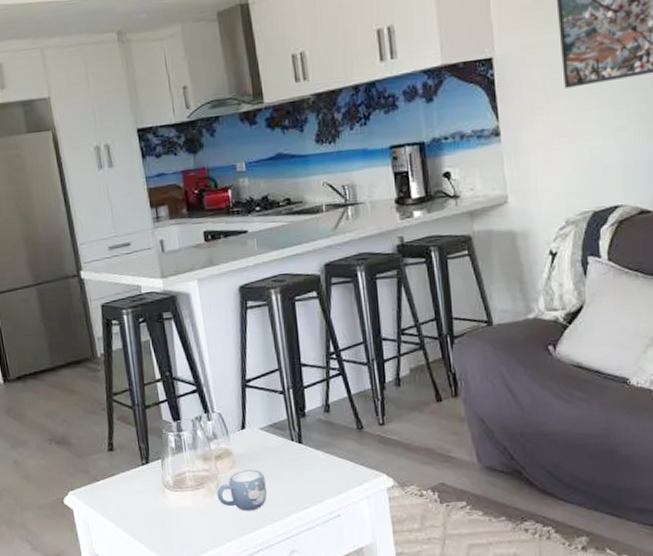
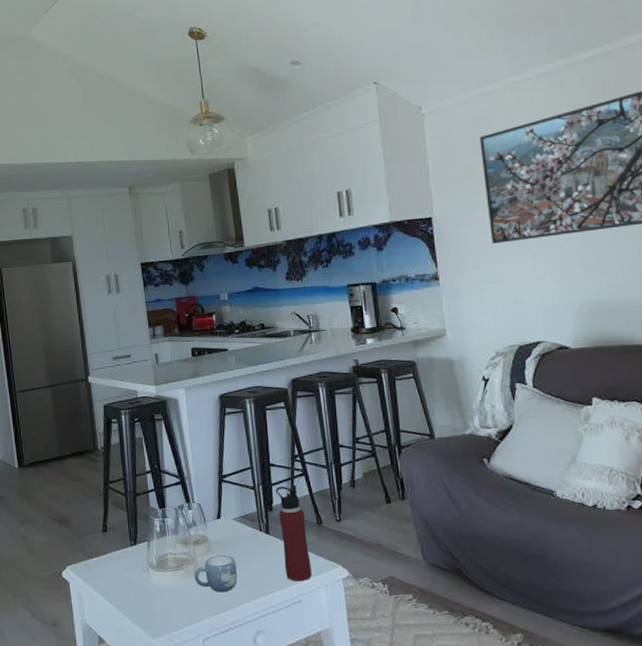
water bottle: none [308,386,352,495] -> present [275,484,312,582]

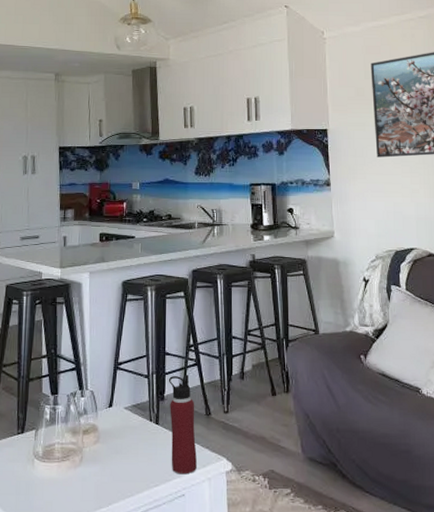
mug: present [194,555,237,593] -> none [80,446,123,486]

